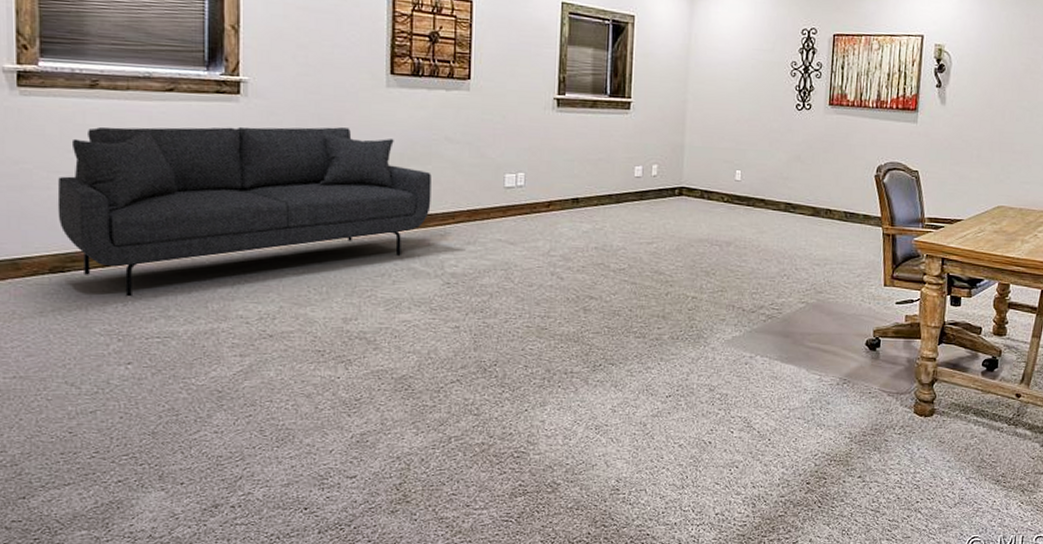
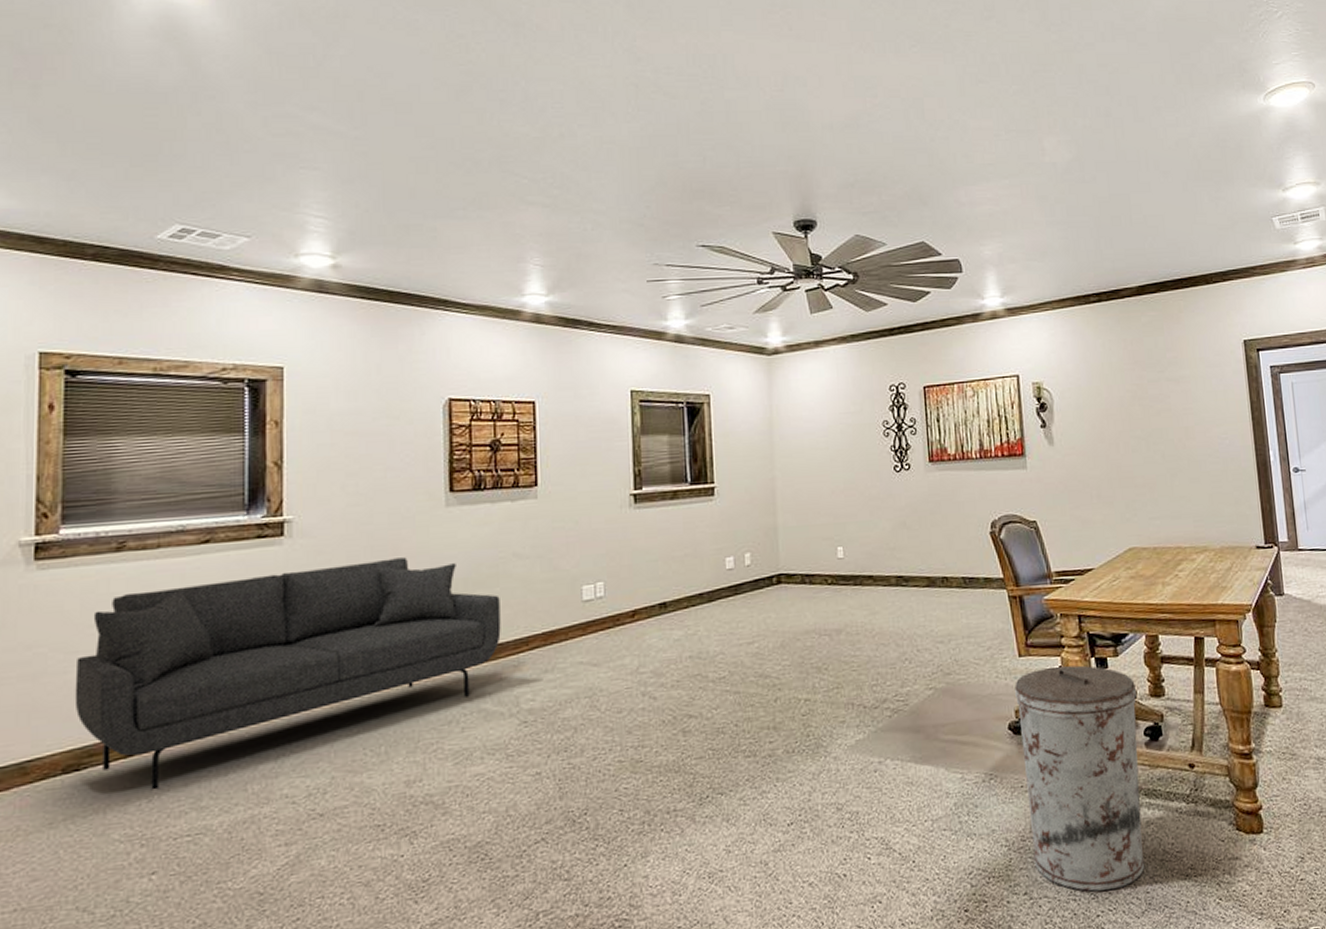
trash can: none [871,298,982,484] -> present [1015,665,1145,892]

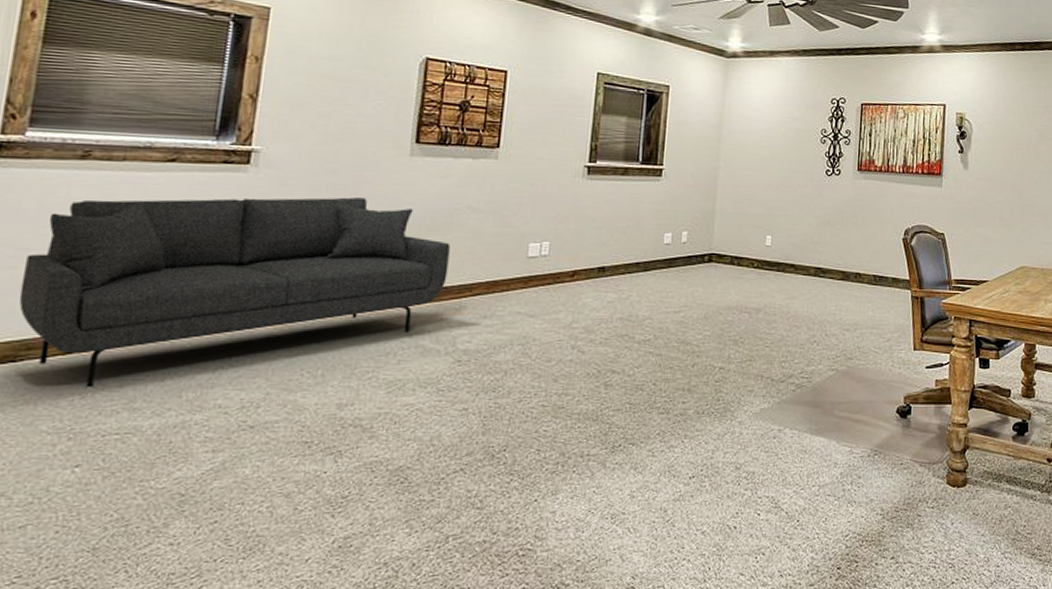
trash can: present [1015,665,1145,892] -> none [903,362,1011,562]

